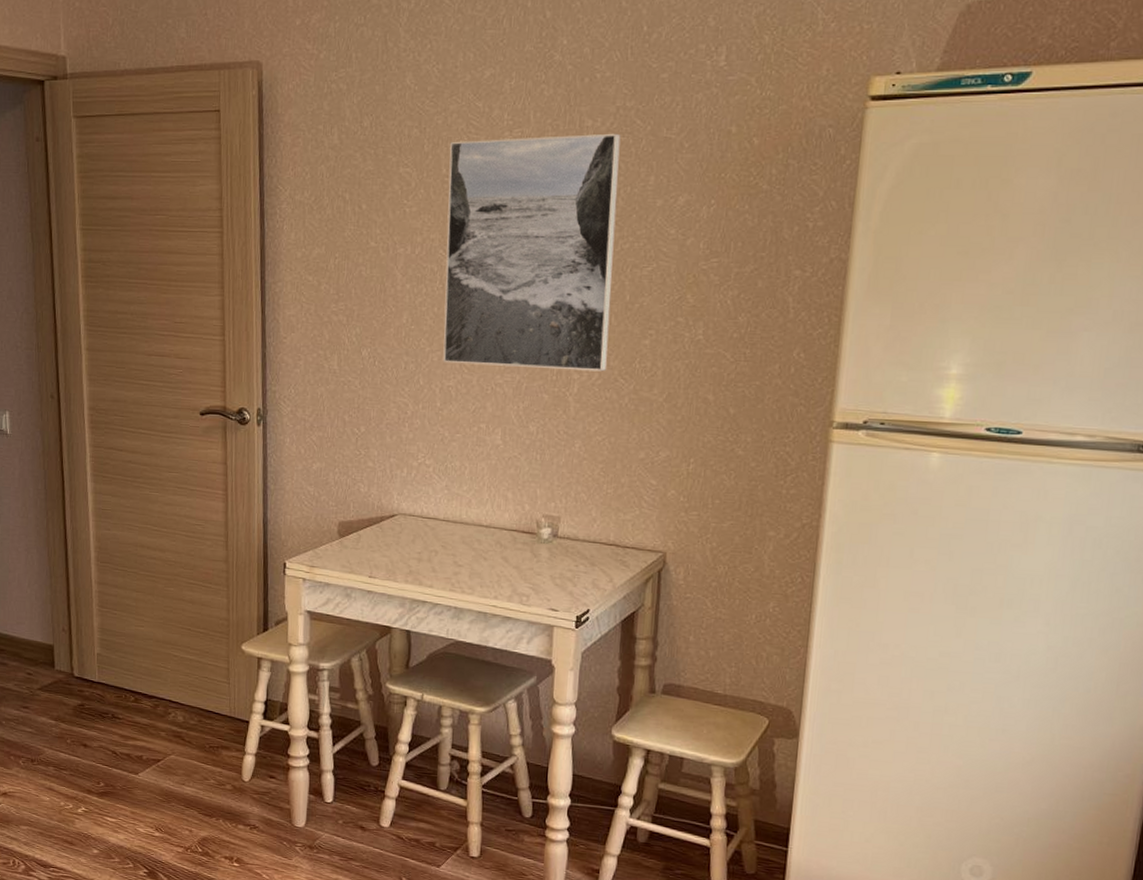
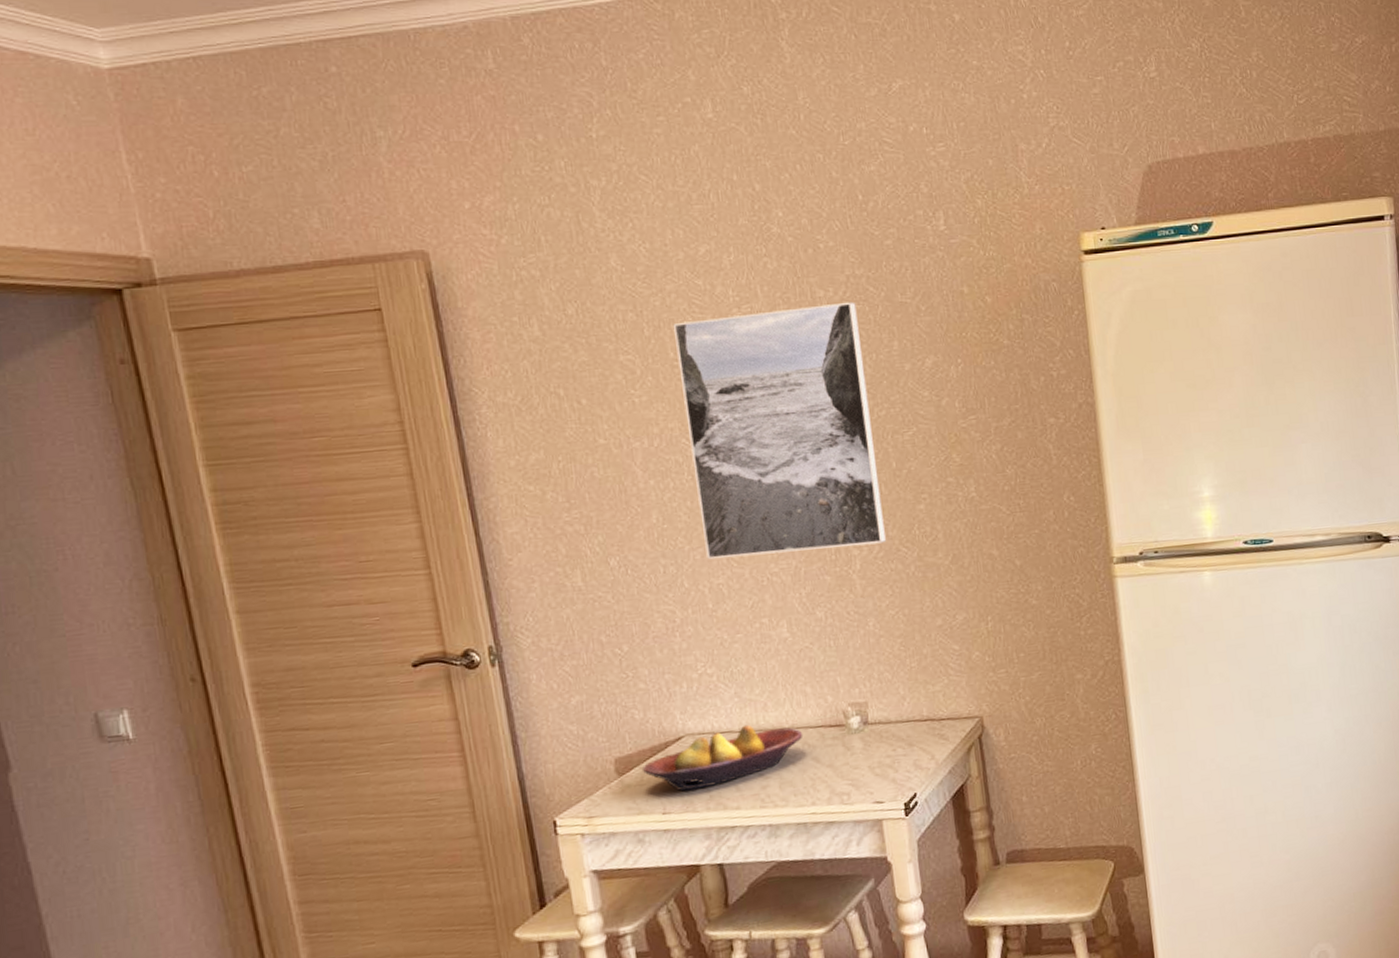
fruit bowl: none [359,515,498,563] -> present [643,724,804,791]

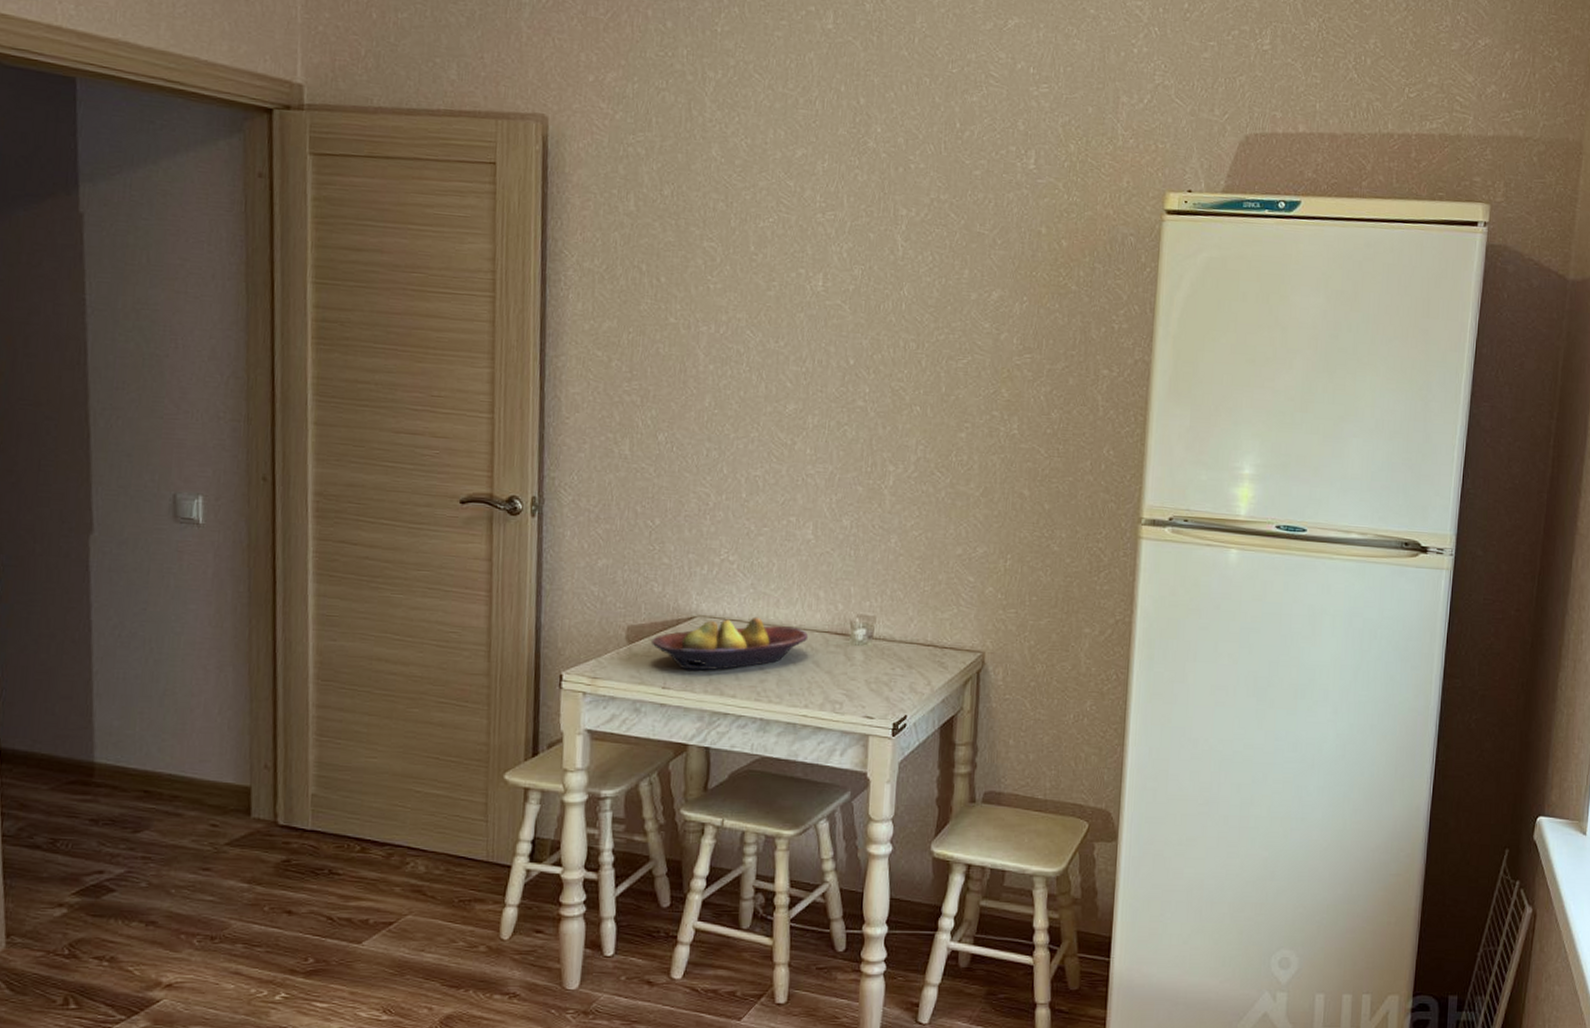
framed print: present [672,302,887,560] -> none [749,218,935,464]

